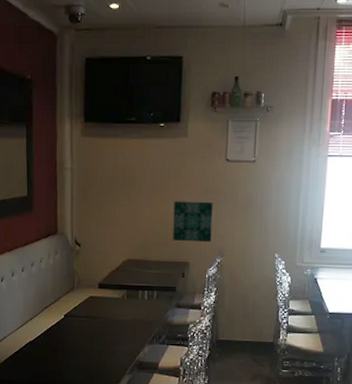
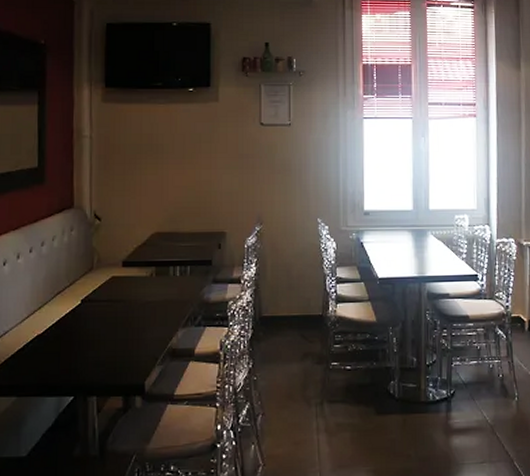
wall art: present [173,201,213,243] -> none [206,167,249,210]

